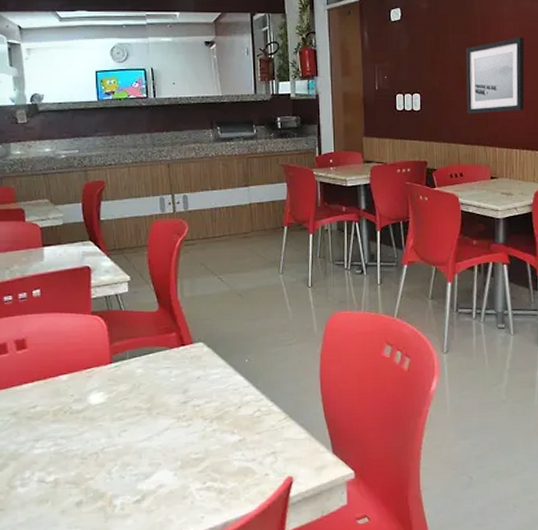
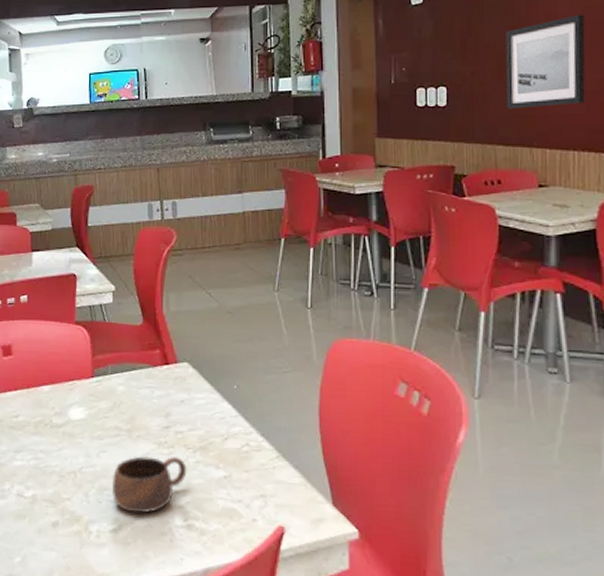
cup: none [135,428,205,483] -> present [112,456,187,514]

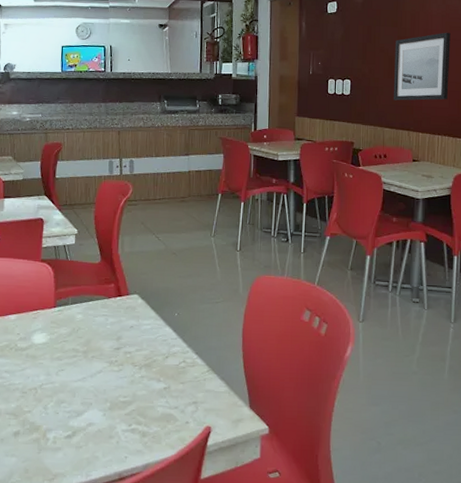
cup: present [112,456,187,514] -> none [68,373,134,421]

